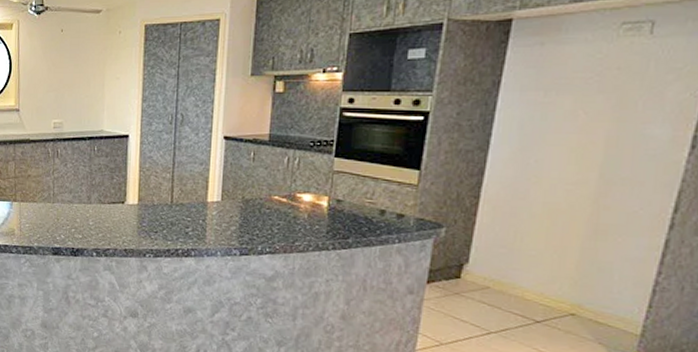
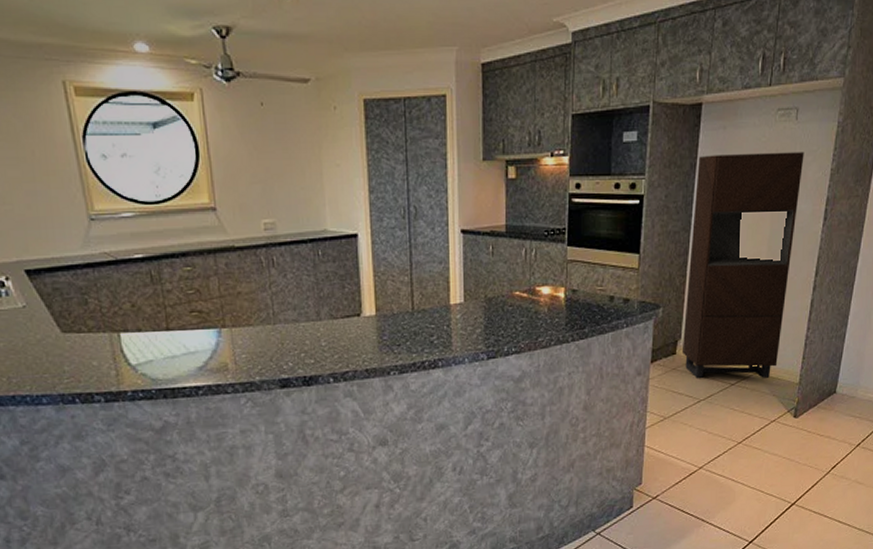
storage cabinet: none [468,70,662,323] -> present [681,152,804,379]

